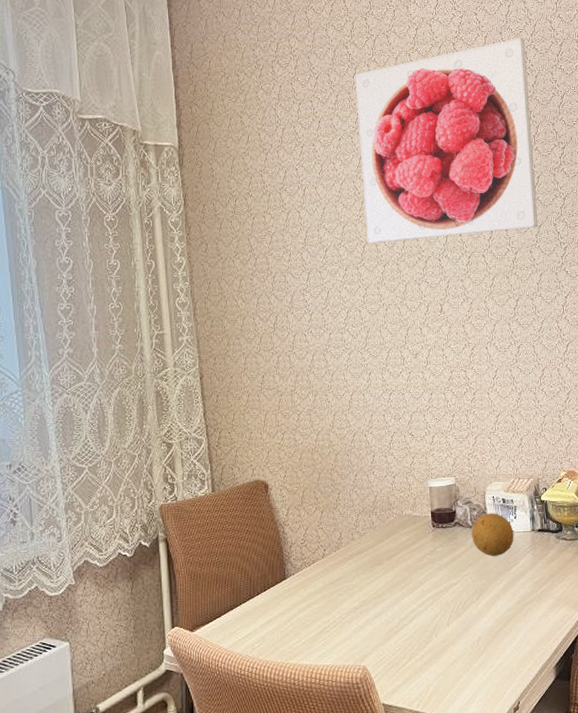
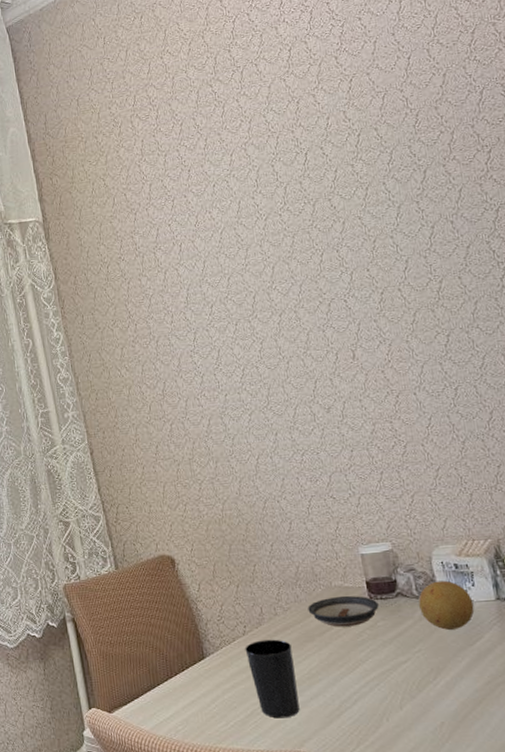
cup: none [322,562,364,636] -> present [245,639,300,719]
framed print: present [355,37,538,243] -> none [223,34,466,293]
saucer: none [380,523,439,552] -> present [308,595,379,627]

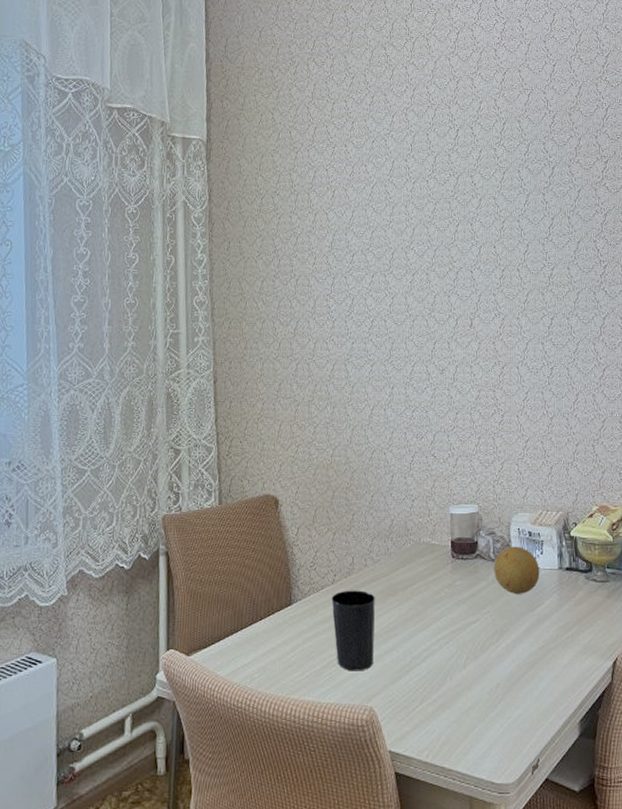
saucer: present [308,595,379,627] -> none [396,552,459,584]

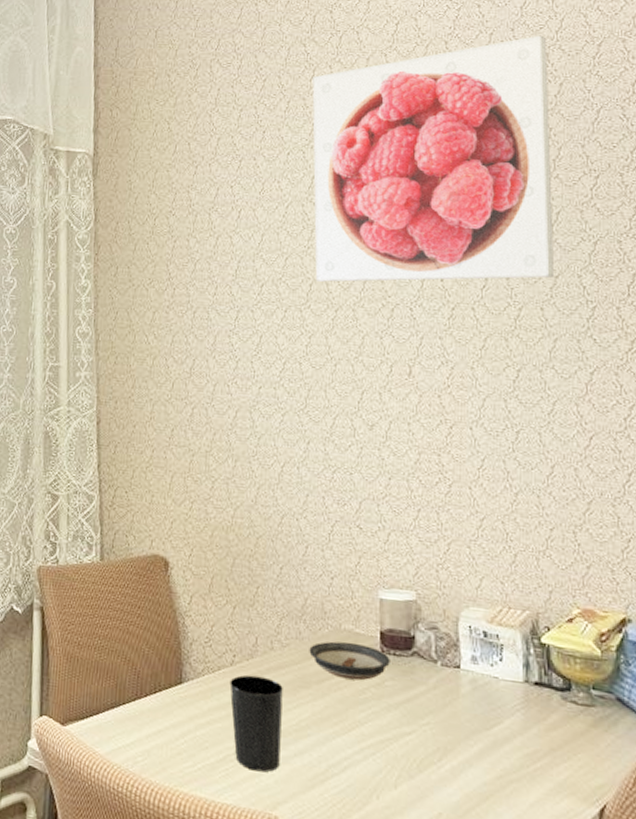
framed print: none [392,47,577,251] -> present [312,35,555,282]
saucer: none [396,552,459,584] -> present [309,641,390,681]
fruit: present [494,546,540,594] -> none [436,646,498,708]

